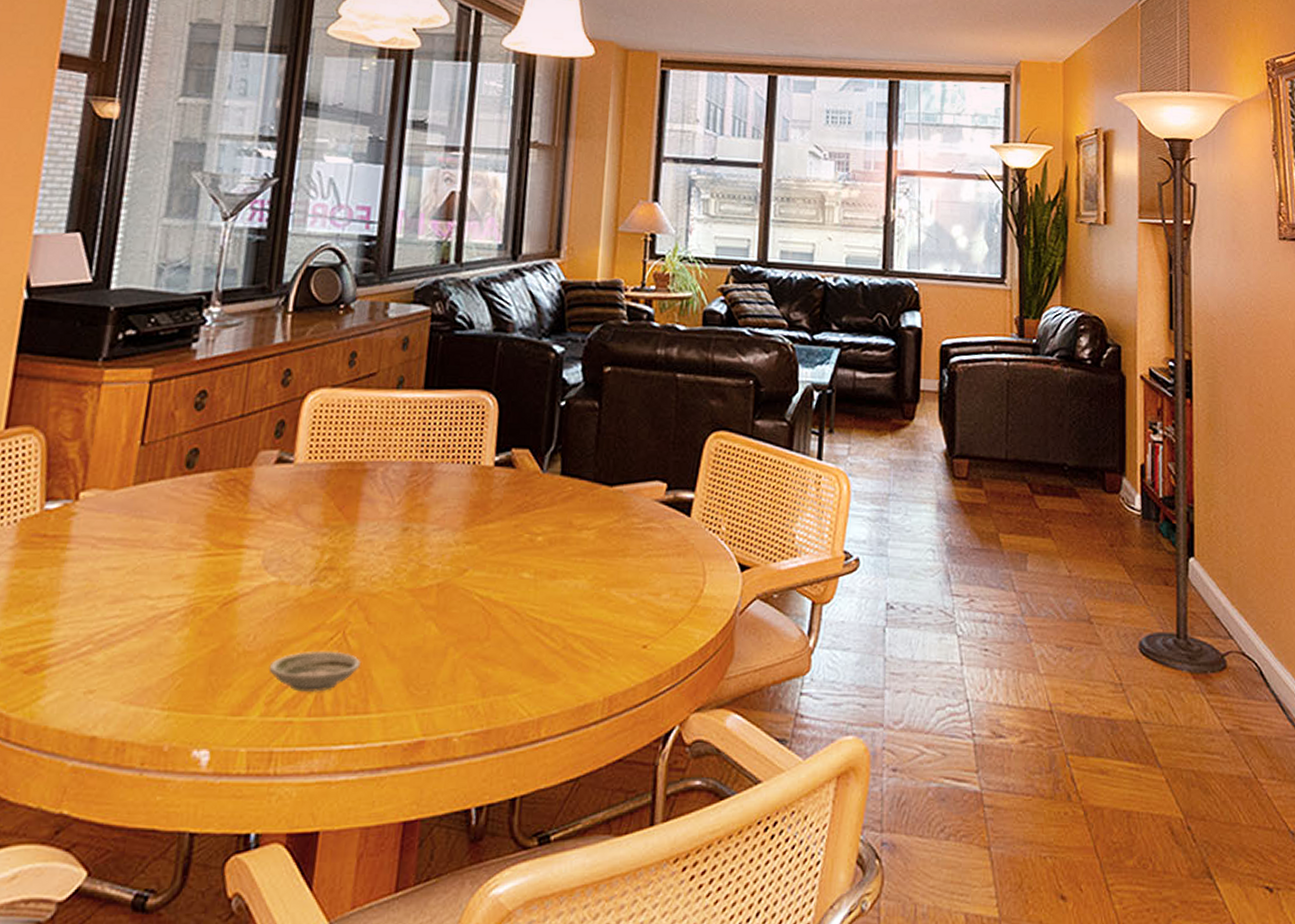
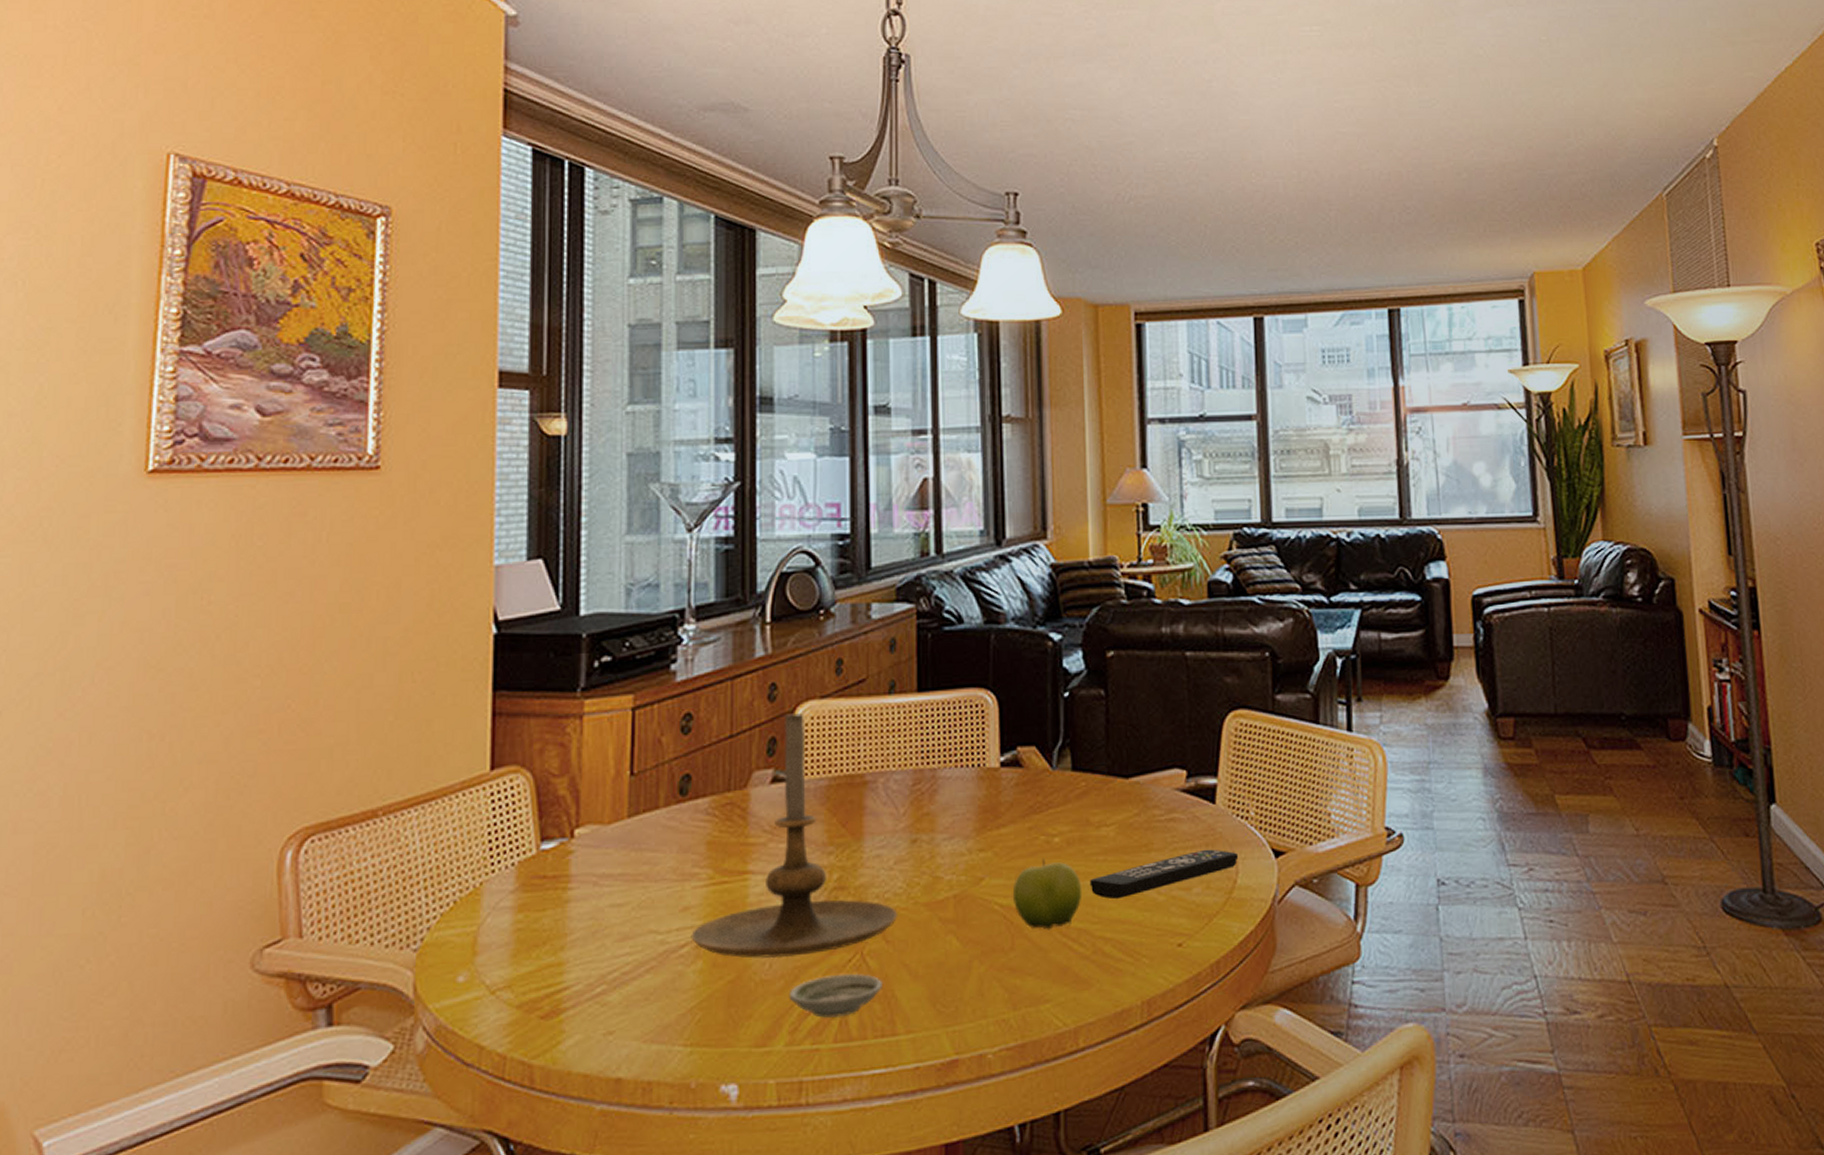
candle holder: none [180,397,383,632] -> present [691,711,898,959]
fruit: none [492,555,559,624] -> present [1012,858,1083,930]
remote control: none [566,558,707,600] -> present [1089,849,1239,900]

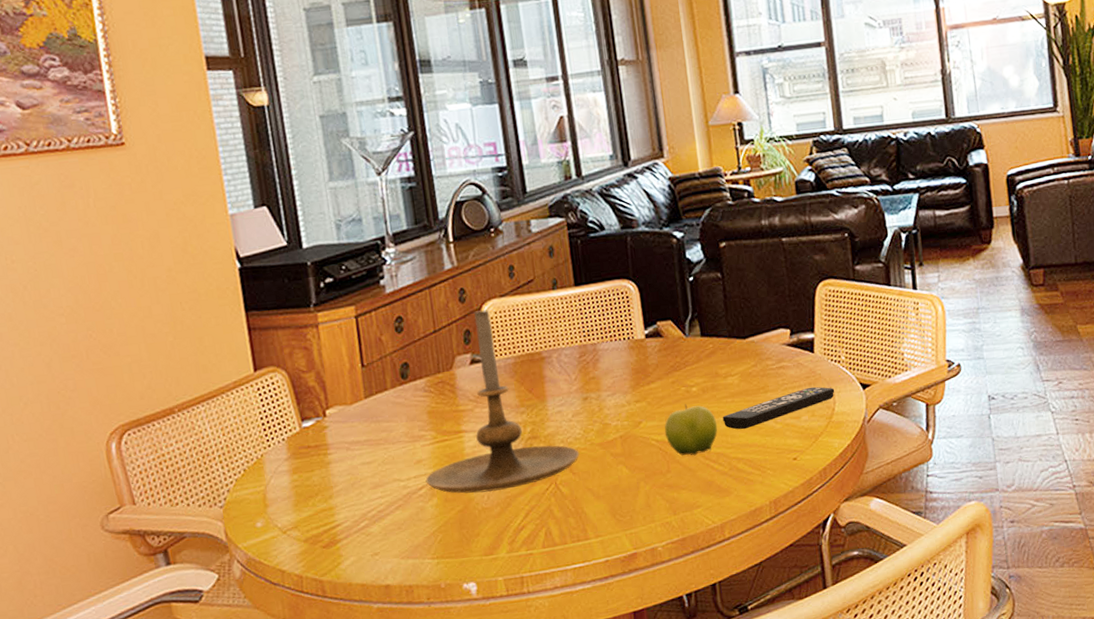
saucer: present [788,973,882,1018] -> none [504,497,574,532]

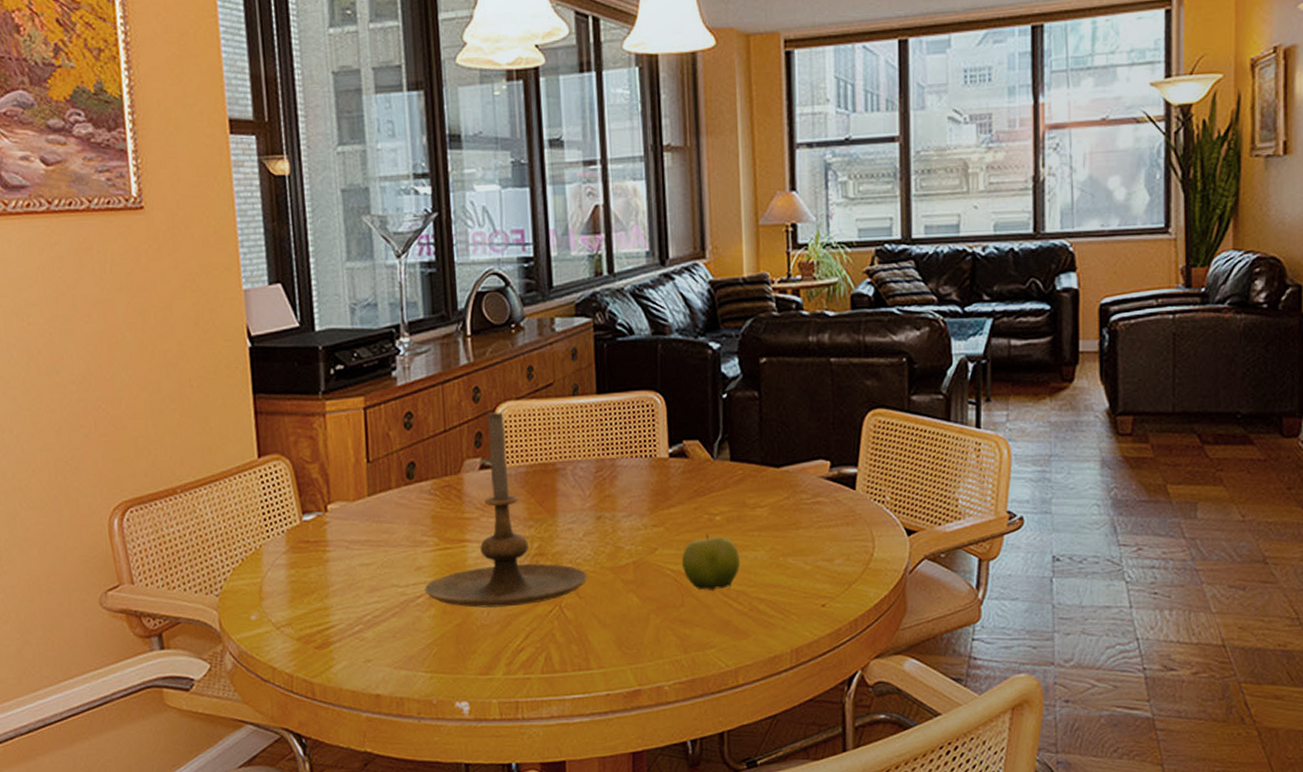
remote control: present [722,386,835,430] -> none [746,527,875,568]

